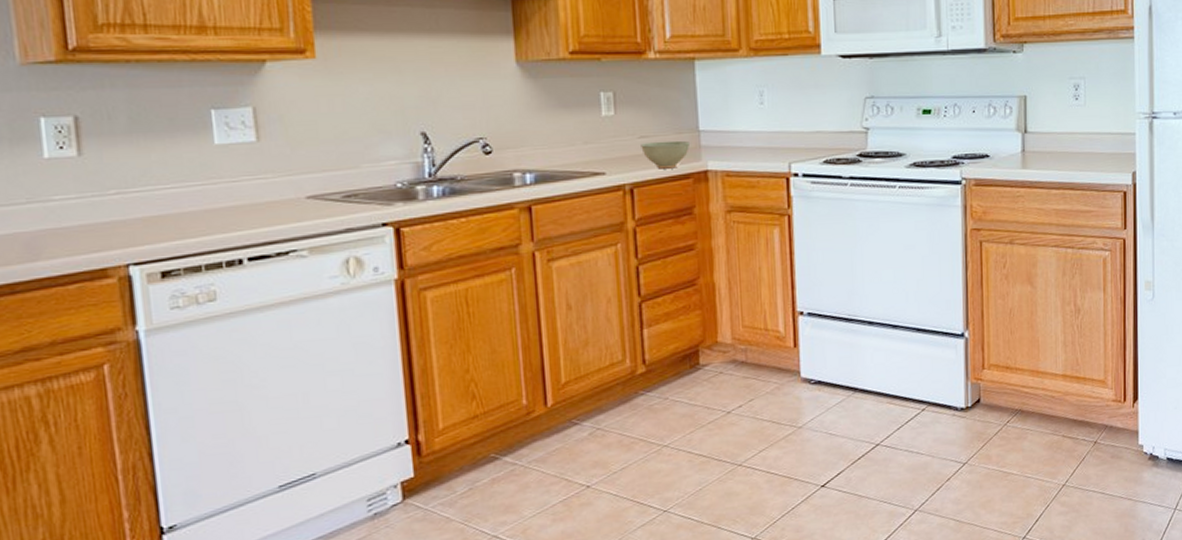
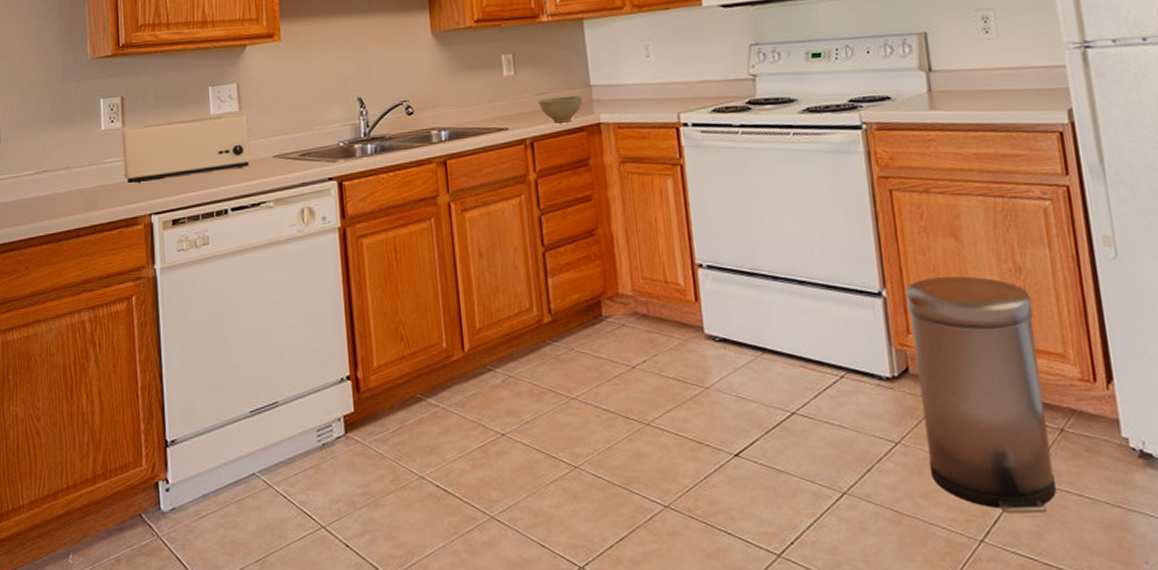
toaster: none [77,144,274,227] -> present [122,113,251,184]
pedal bin: none [984,317,1085,514] -> present [905,276,1056,514]

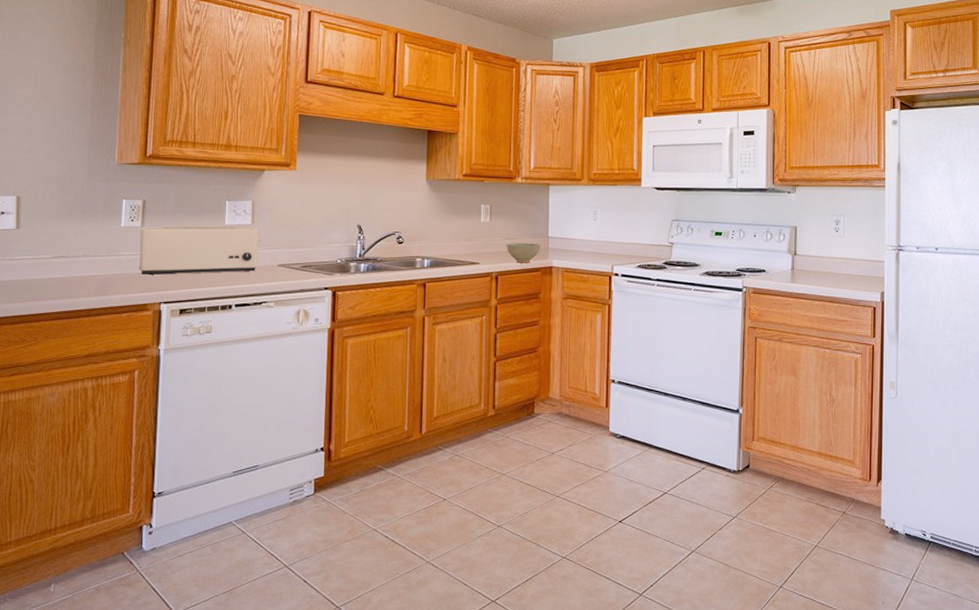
pedal bin: present [905,276,1056,514] -> none [753,402,837,569]

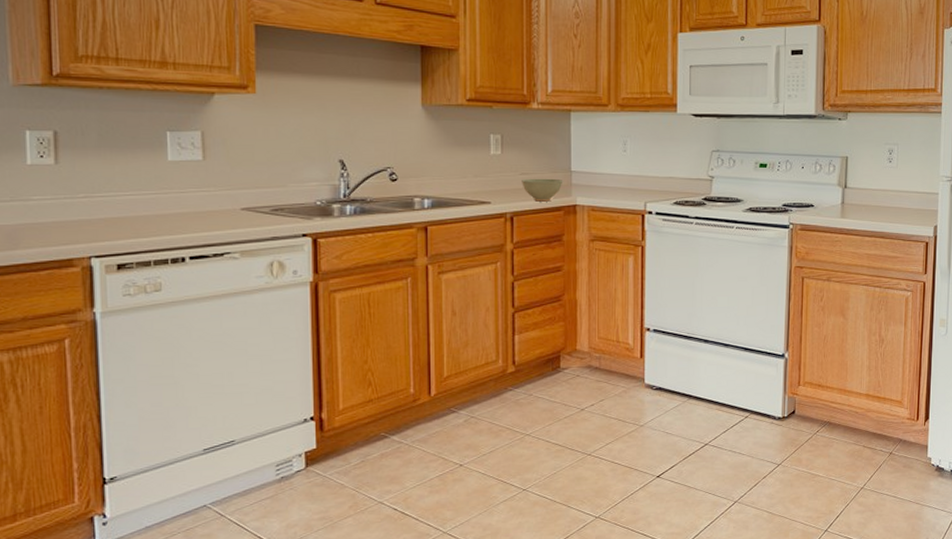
toaster: present [138,225,261,276] -> none [54,162,216,224]

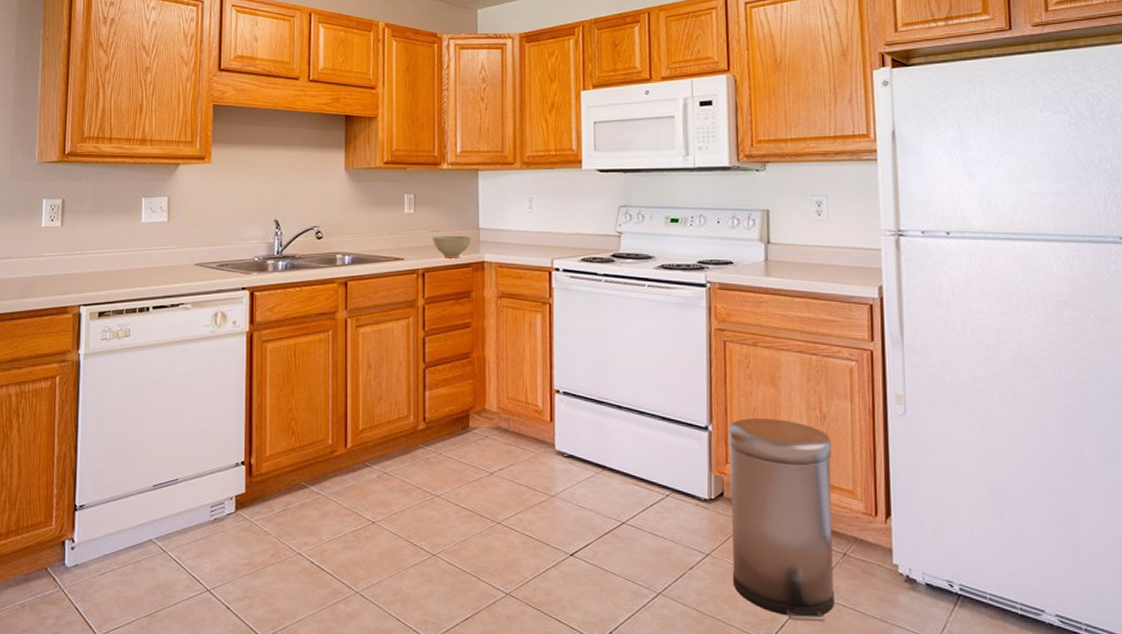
pedal bin: none [799,344,886,511] -> present [728,418,834,622]

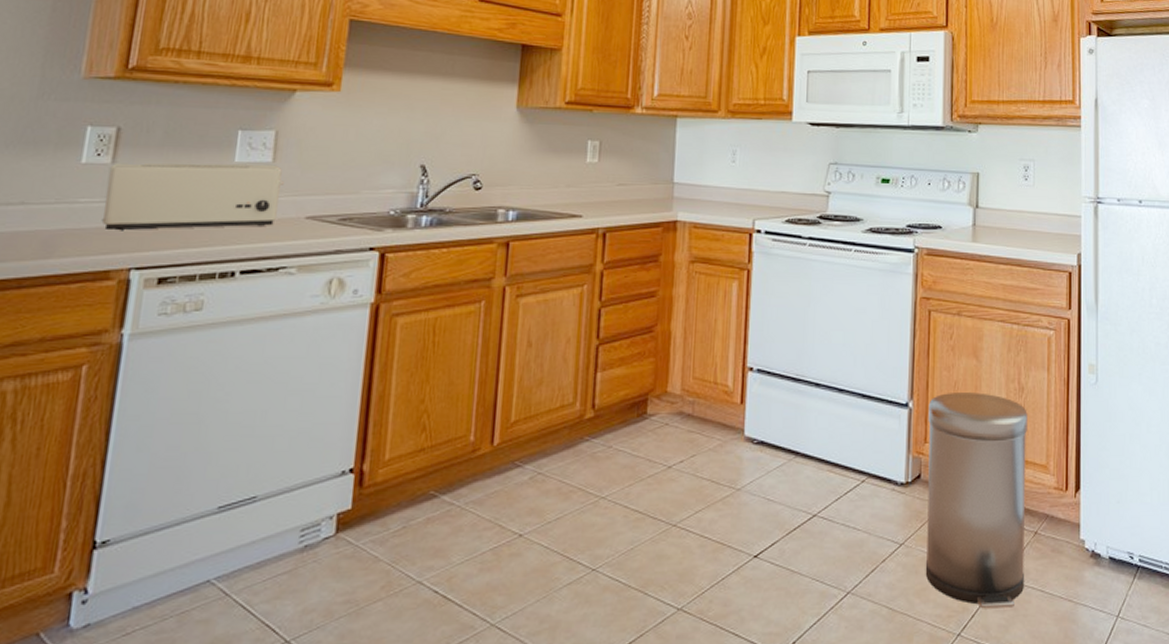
toaster: none [58,223,177,277] -> present [101,162,284,231]
bowl: present [433,235,472,258] -> none [618,189,664,217]

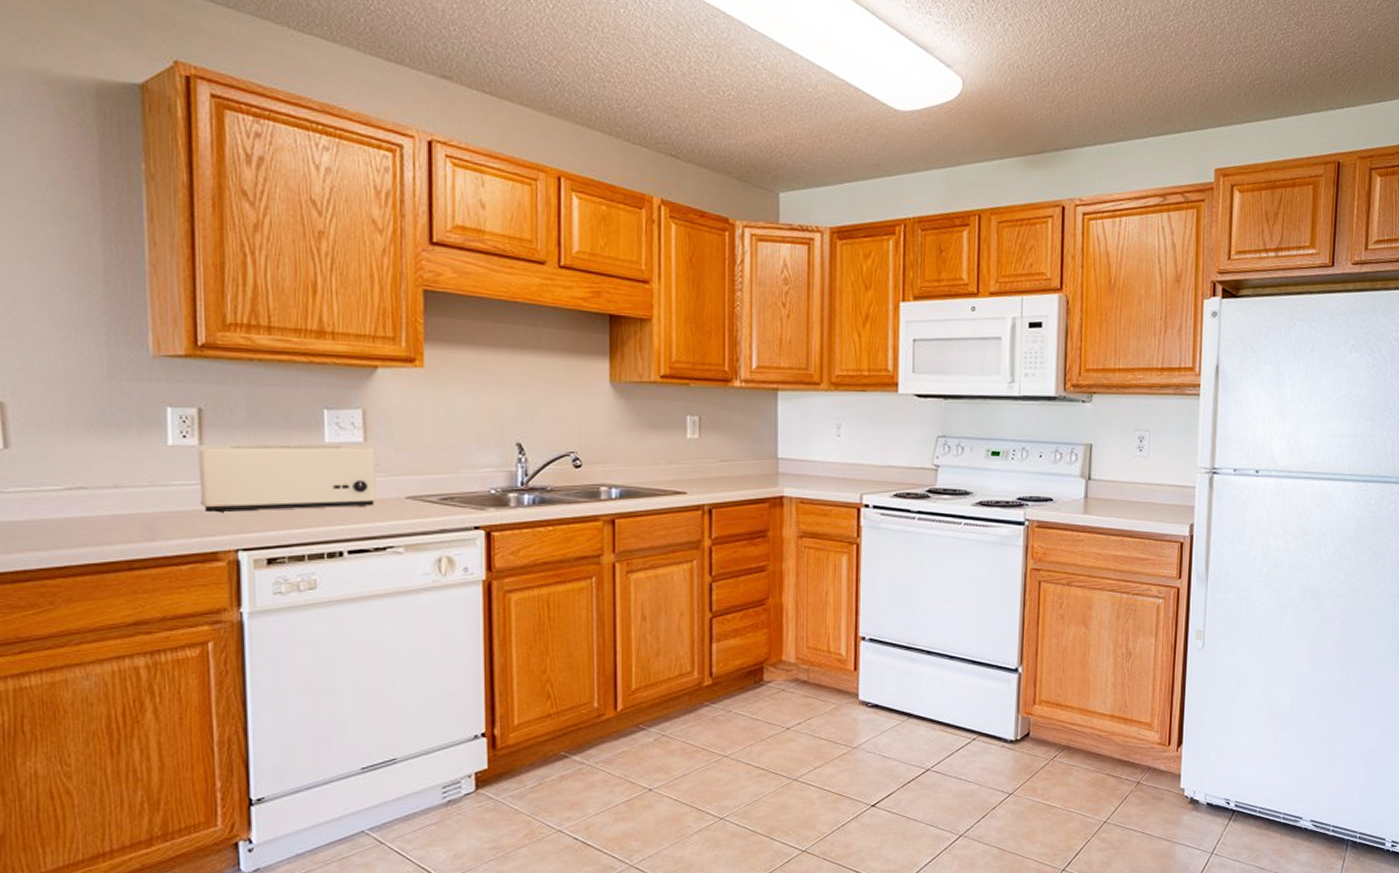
pedal bin: present [925,392,1027,609] -> none [1033,658,1134,848]

